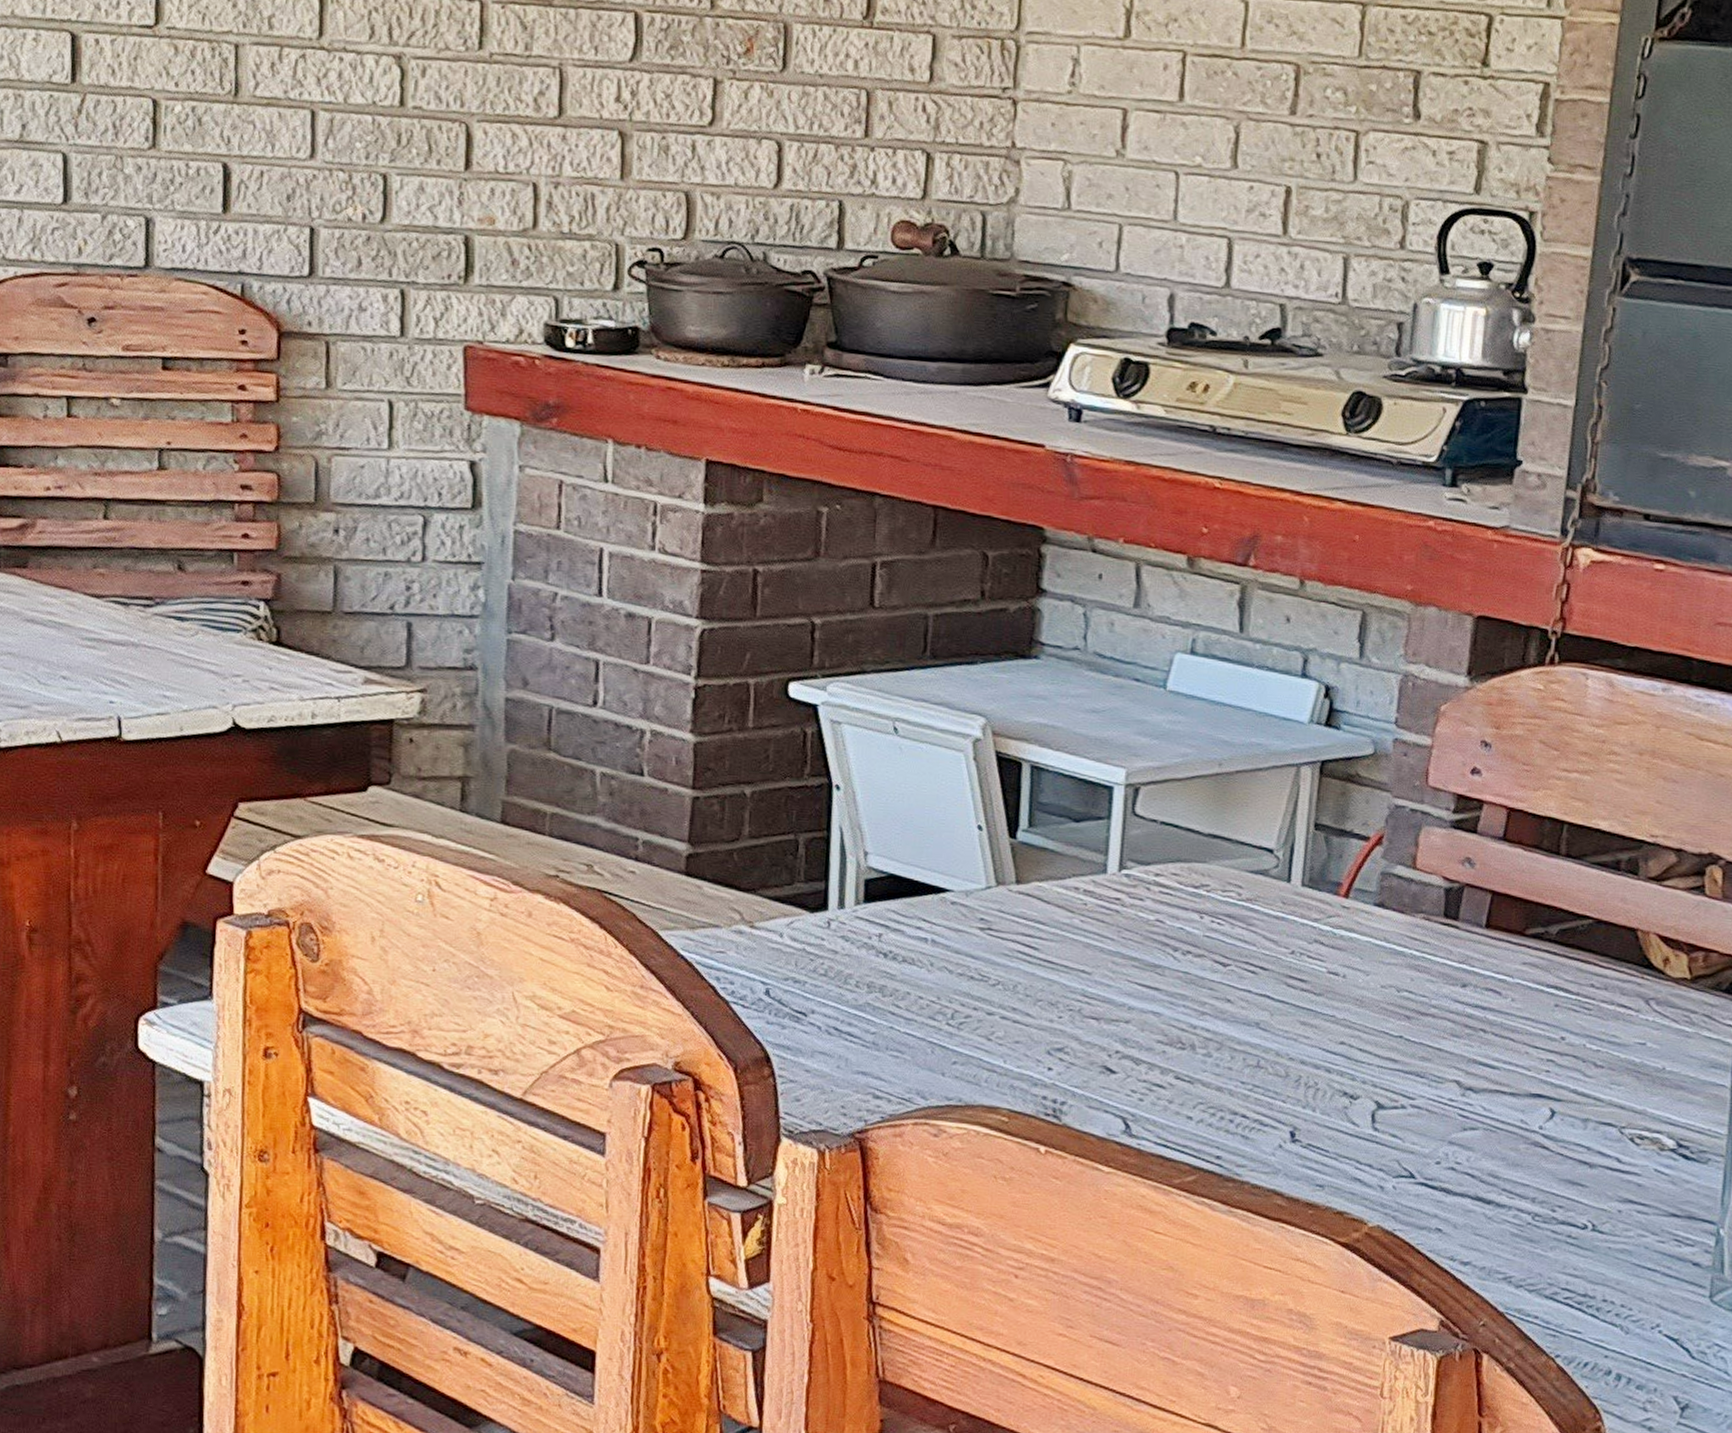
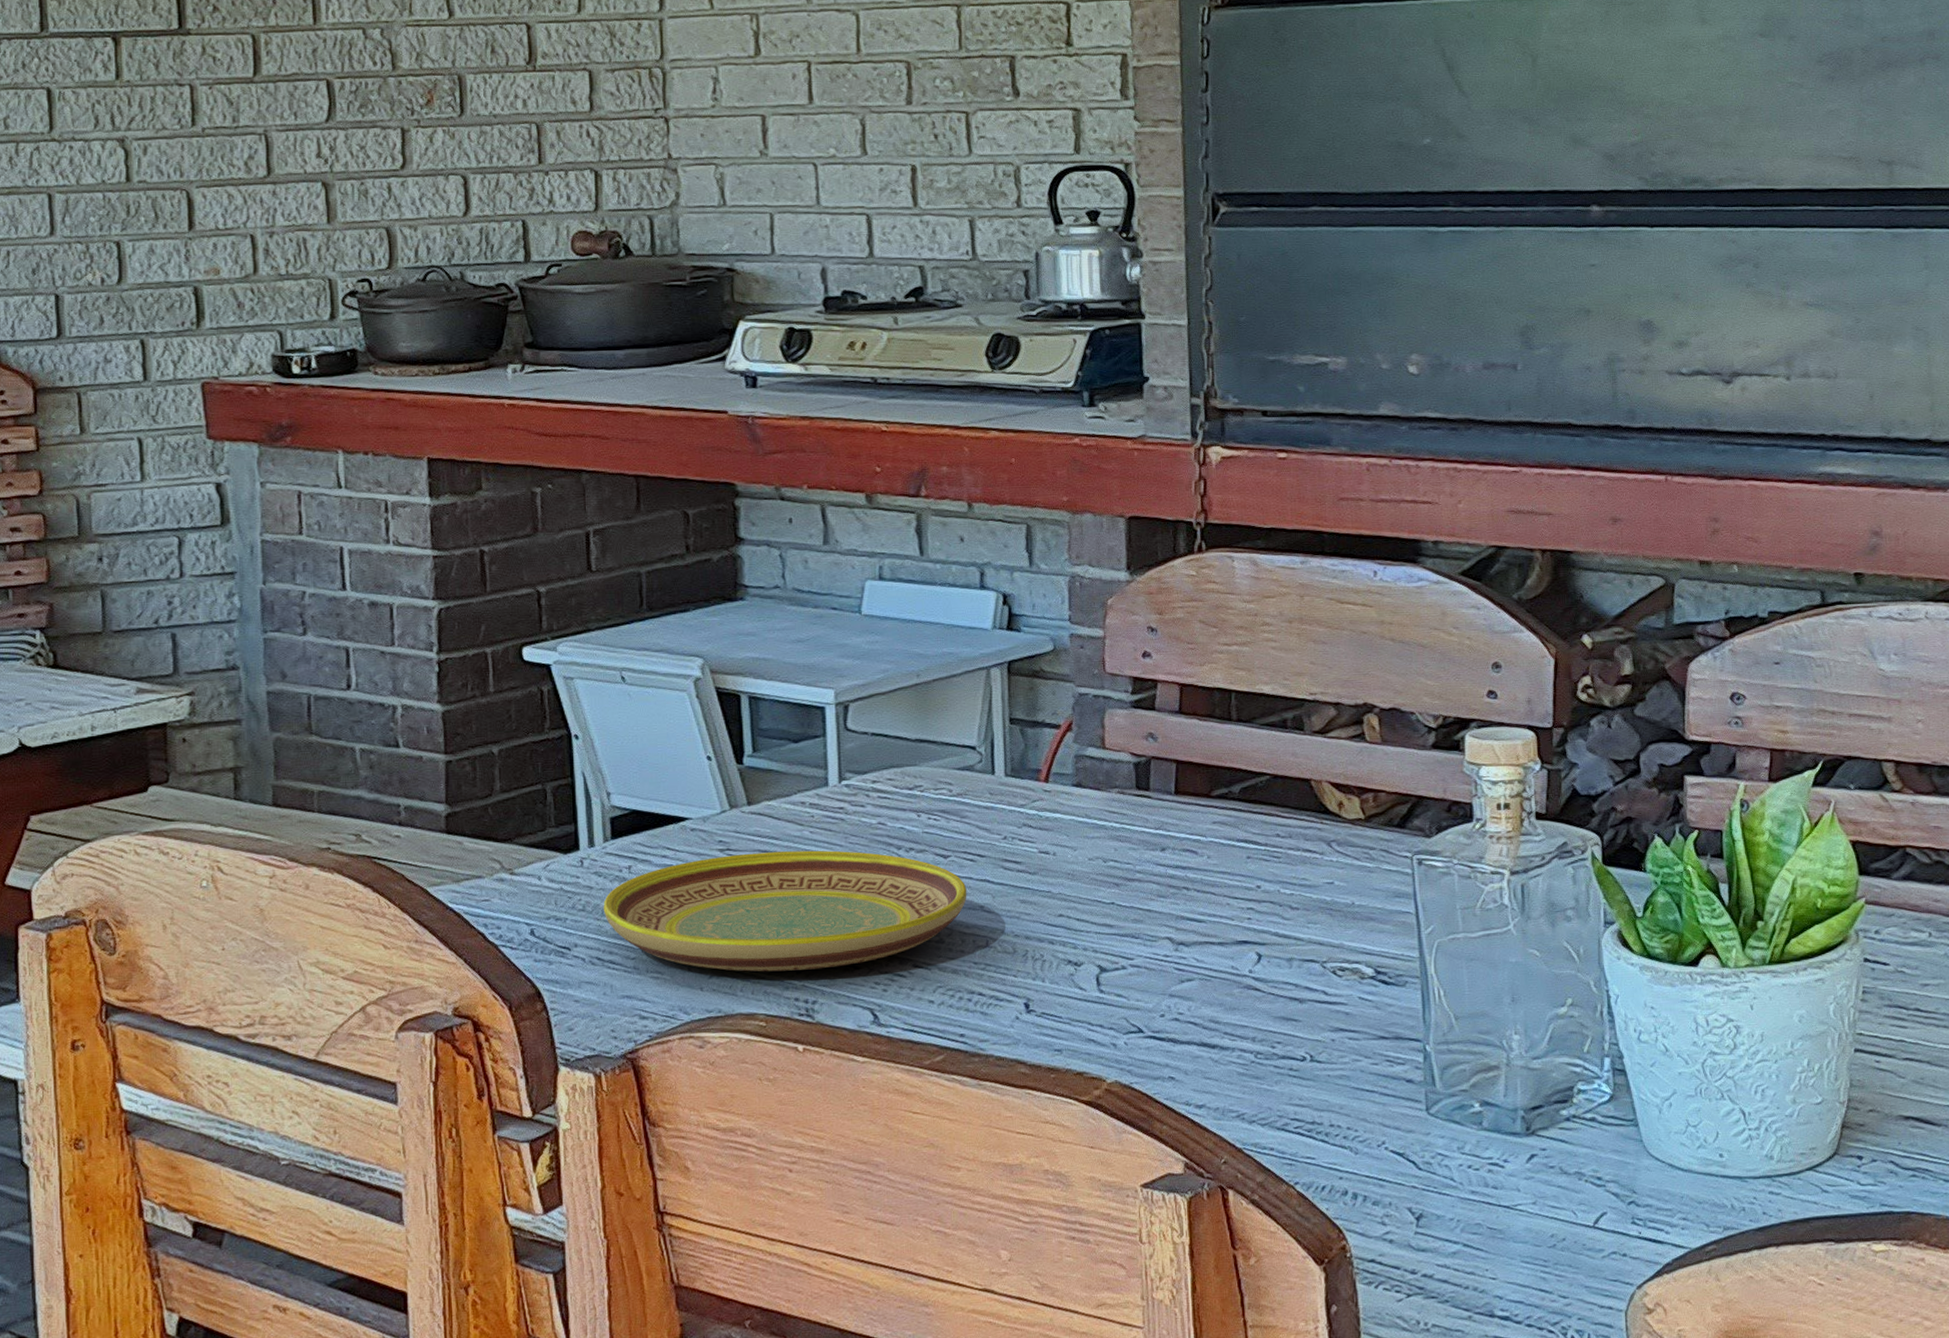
plate: none [846,935,1244,1069] -> present [603,850,967,972]

